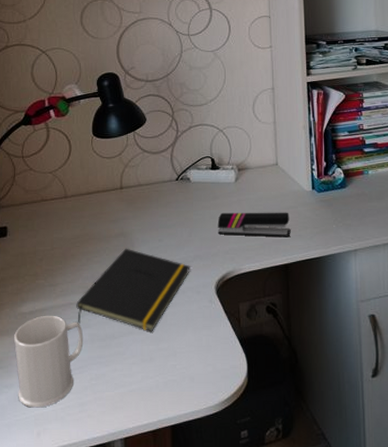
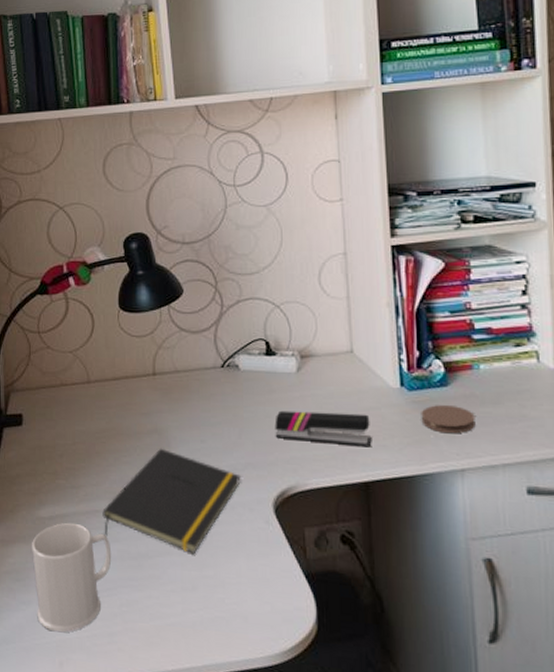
coaster: none [326,202,365,224] -> present [421,405,476,434]

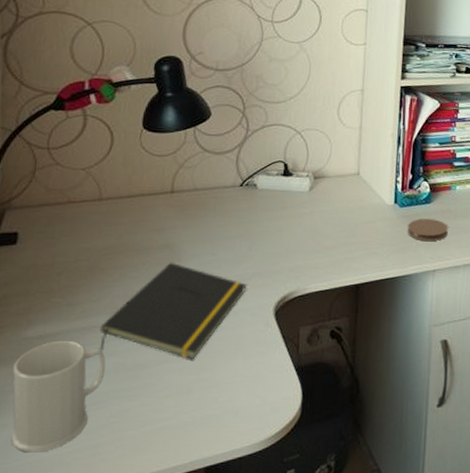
stapler: present [275,410,372,447] -> none [283,225,367,255]

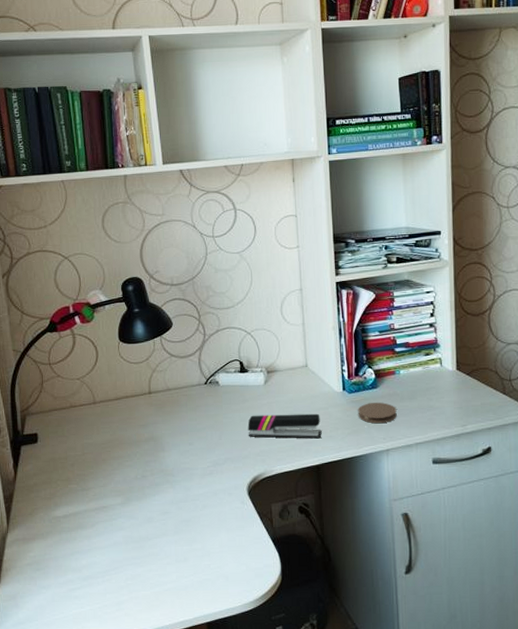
mug: present [11,340,106,453] -> none [49,518,118,607]
notepad: present [99,262,247,359] -> none [109,452,222,533]
stapler: none [283,225,367,255] -> present [247,413,322,439]

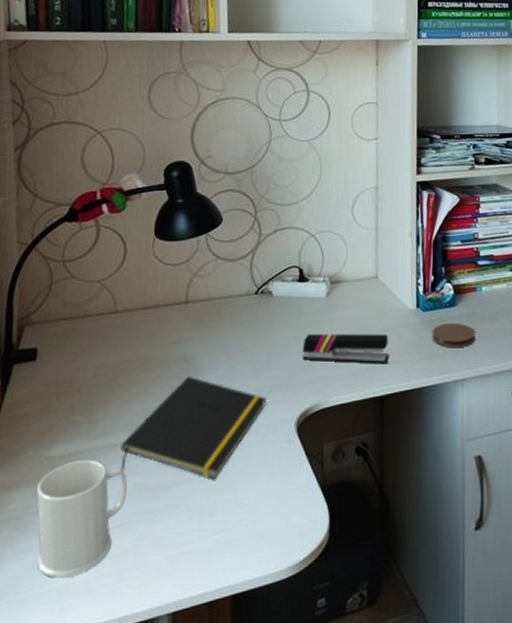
mug: none [49,518,118,607] -> present [36,459,128,578]
notepad: none [109,452,222,533] -> present [120,376,267,479]

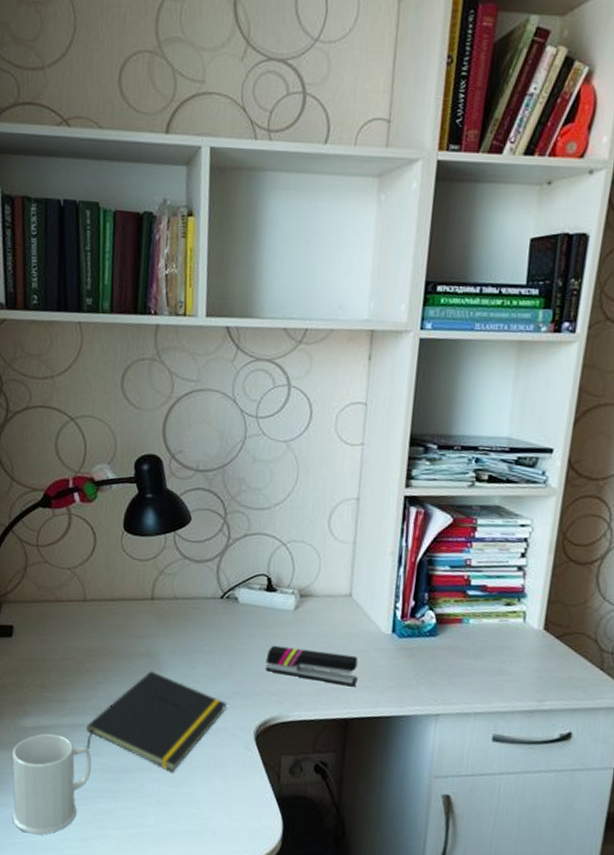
coaster: present [432,323,476,348] -> none [406,653,457,682]

